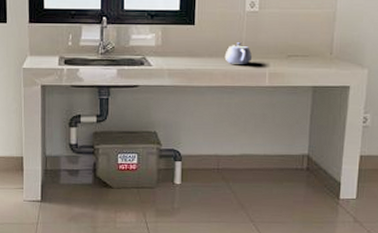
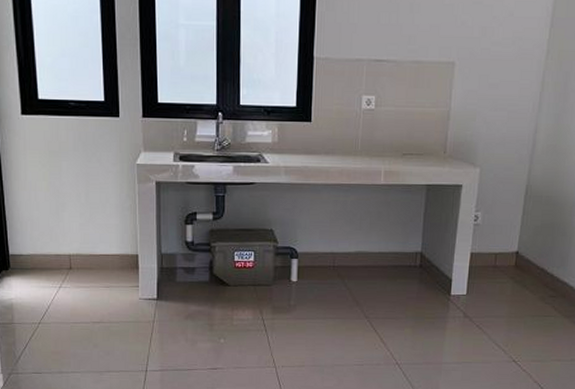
teapot: present [224,42,253,64] -> none [341,140,369,162]

